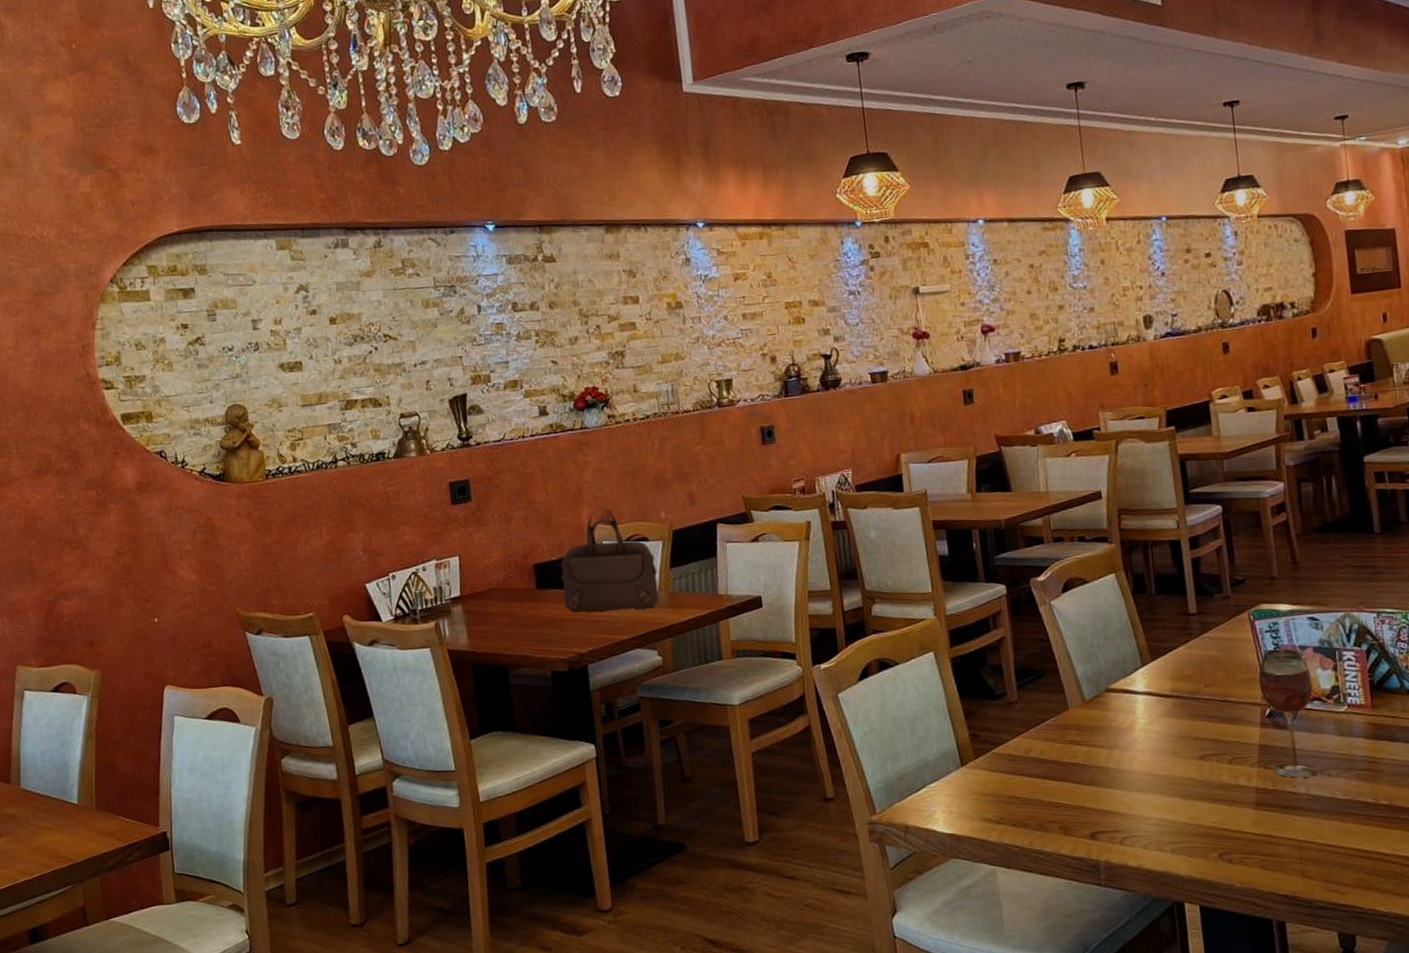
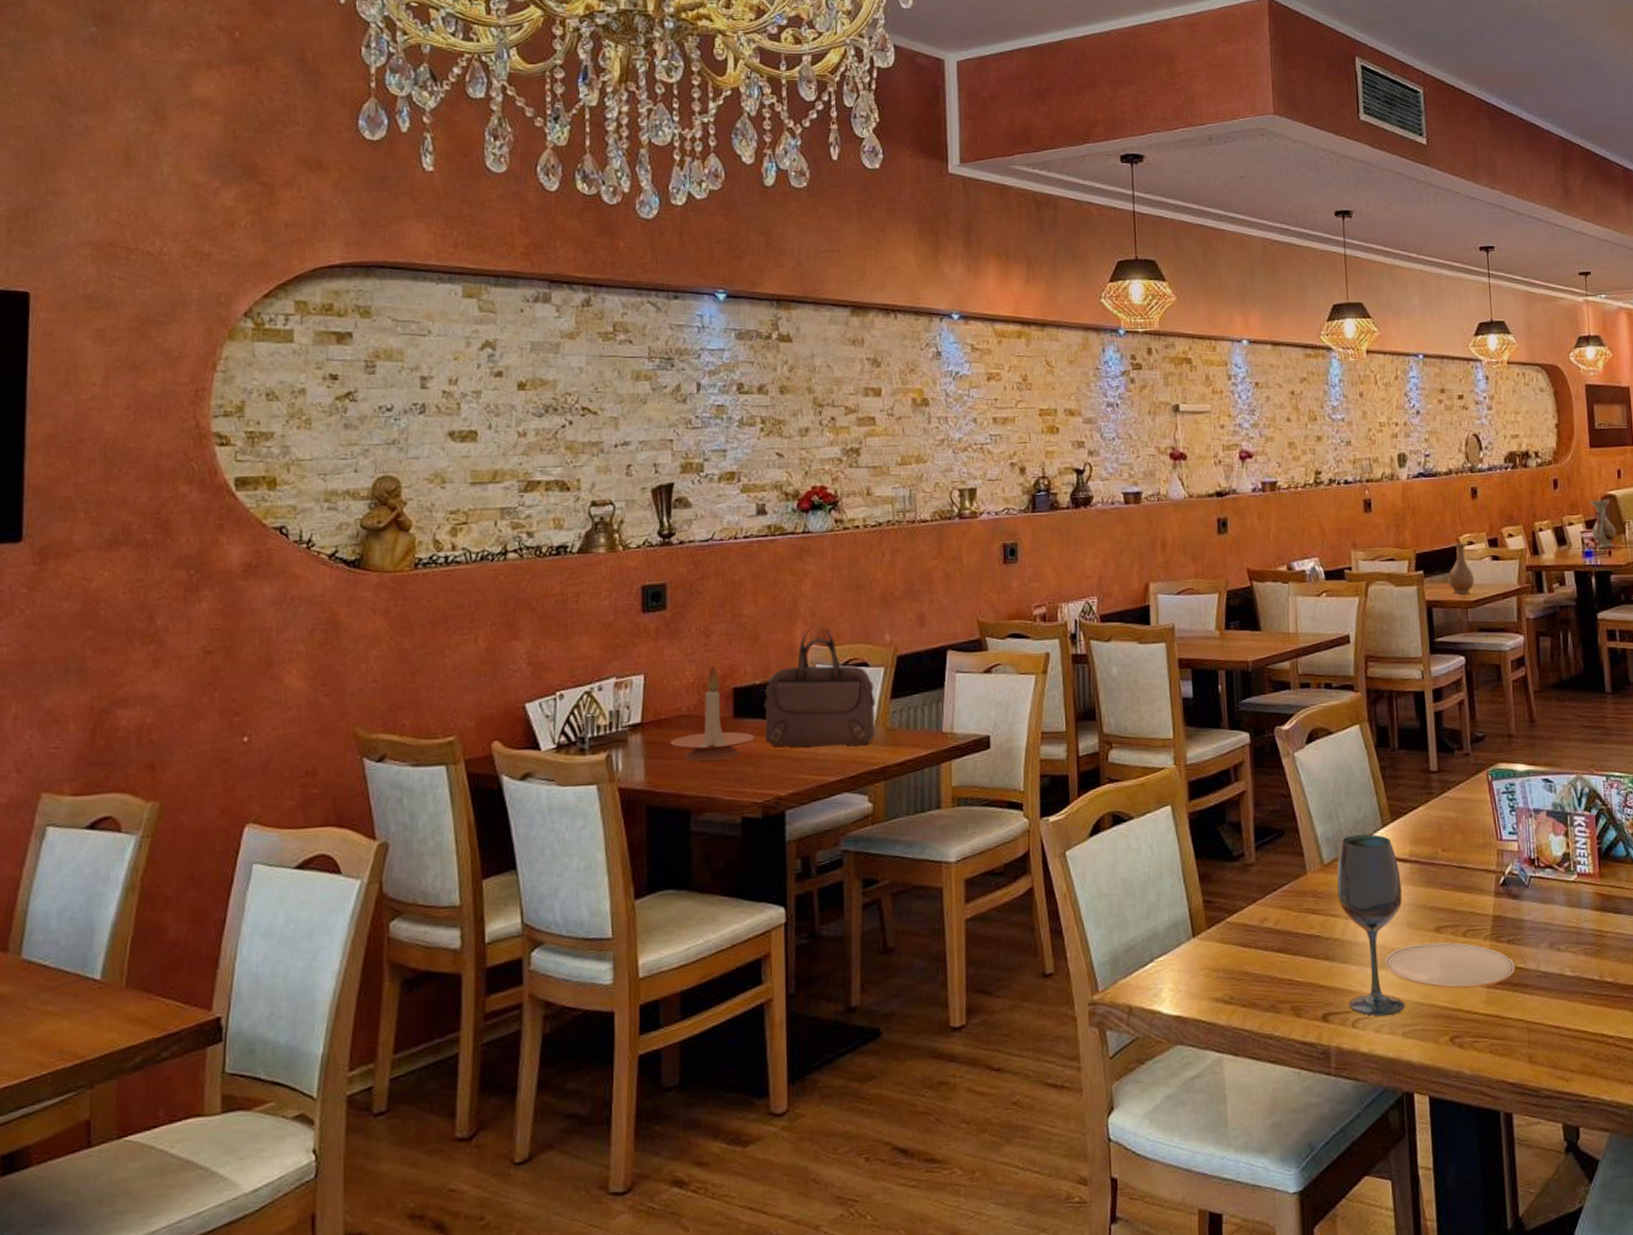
candle holder: none [485,546,556,626] -> present [670,665,754,762]
wineglass: none [1098,672,1173,835] -> present [1337,834,1406,1017]
plate: none [1150,769,1284,811] -> present [1385,942,1515,989]
vase: none [1200,397,1230,447] -> present [1448,543,1475,594]
wineglass: present [1258,648,1318,778] -> none [1494,811,1548,953]
decorative vase: none [1353,344,1384,394] -> present [1590,499,1617,549]

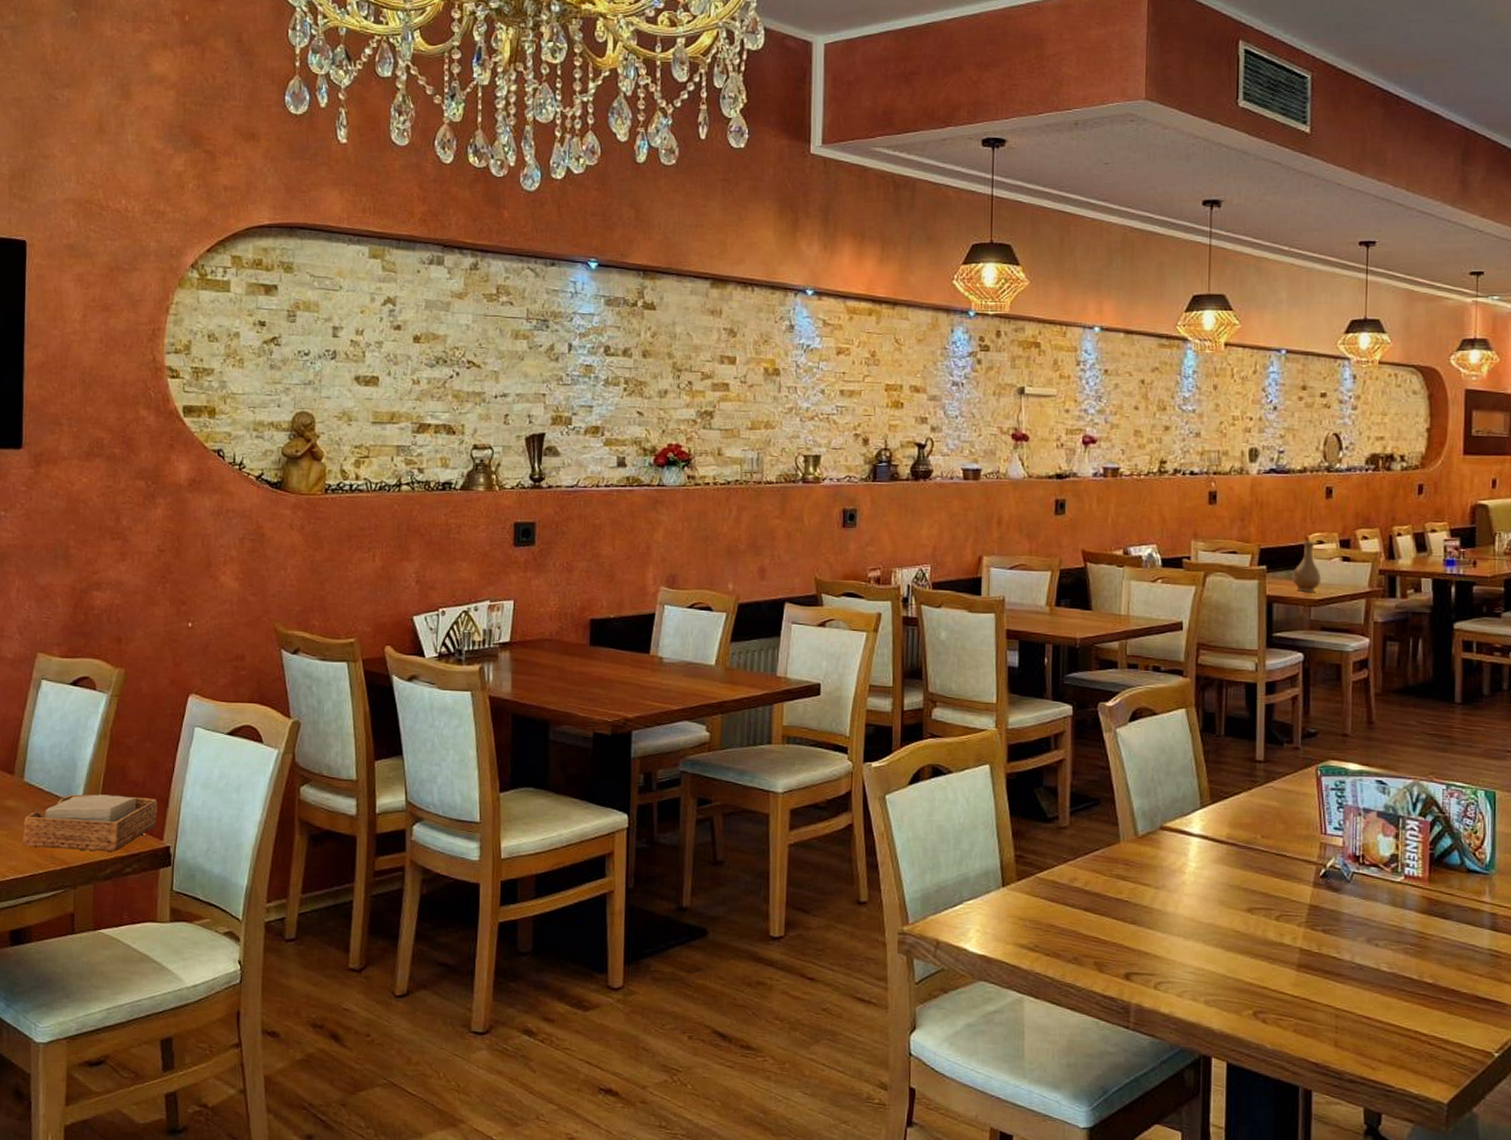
napkin holder: none [19,959,204,1043] -> present [22,794,157,852]
candle holder: present [670,665,754,762] -> none [534,598,607,682]
handbag: present [764,625,876,748] -> none [617,570,717,681]
wineglass: present [1337,834,1406,1017] -> none [1150,812,1216,984]
plate: present [1385,942,1515,989] -> none [1193,921,1328,970]
decorative vase: present [1590,499,1617,549] -> none [1456,508,1485,559]

